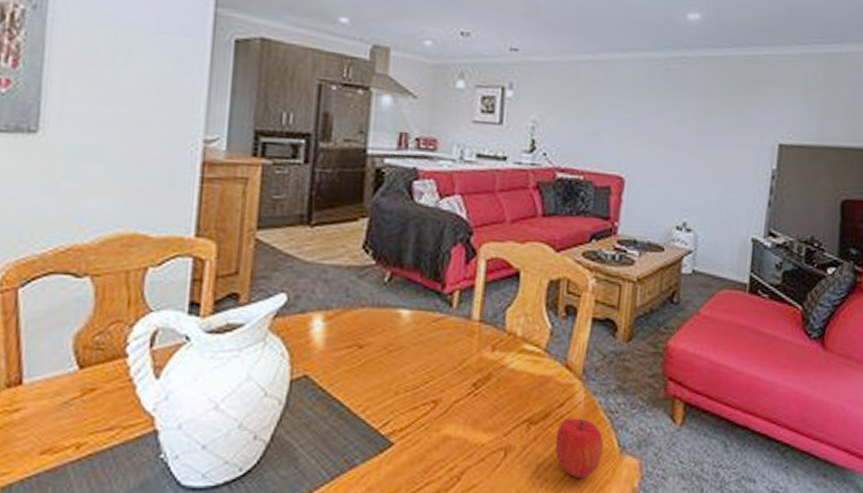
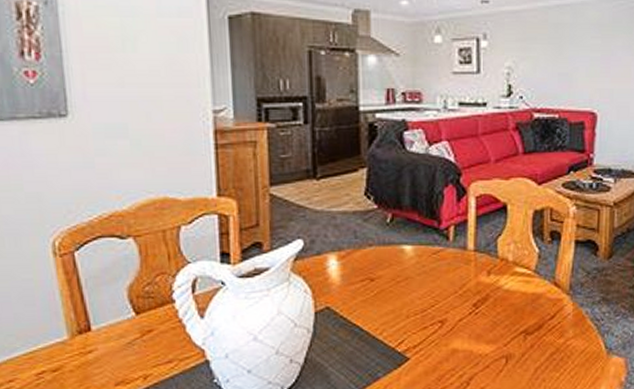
fruit: present [555,418,604,479] -> none [550,327,592,378]

